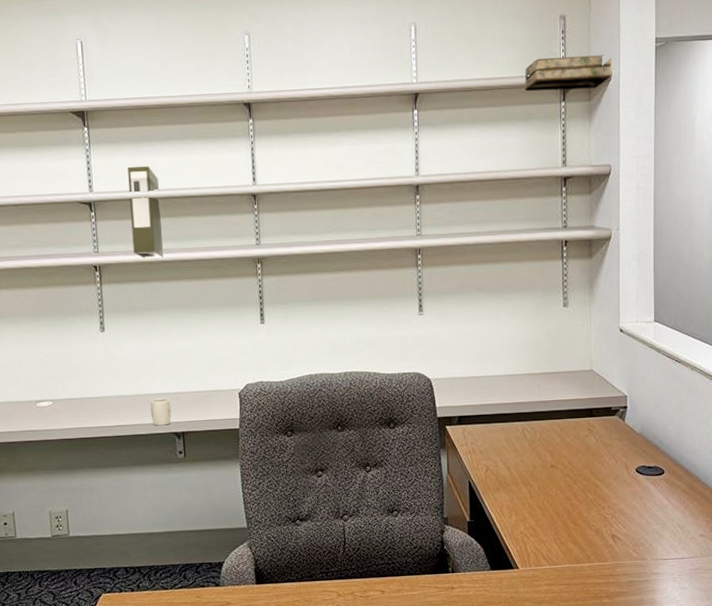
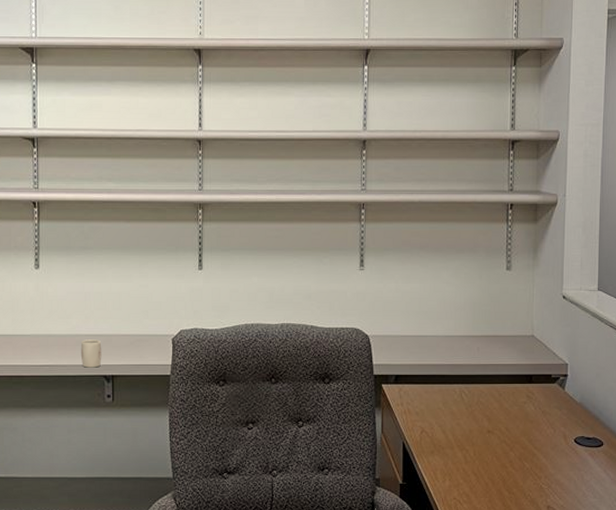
binder: present [127,166,164,258] -> none [73,105,105,197]
decorative box: present [524,55,611,92] -> none [476,22,563,55]

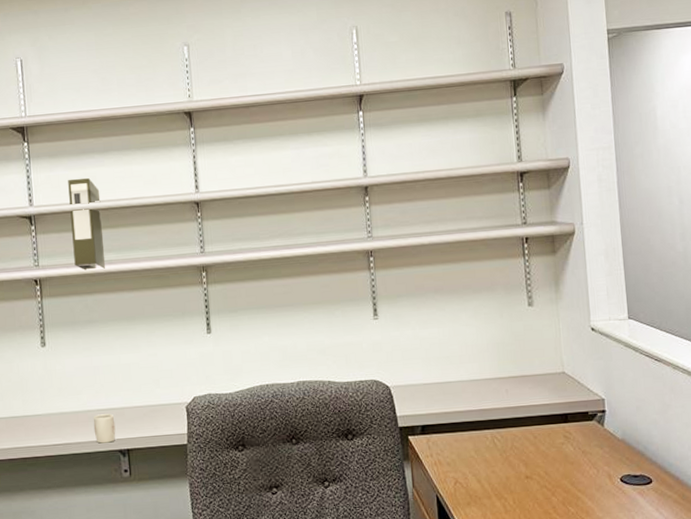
binder: none [73,105,105,197] -> present [68,178,106,270]

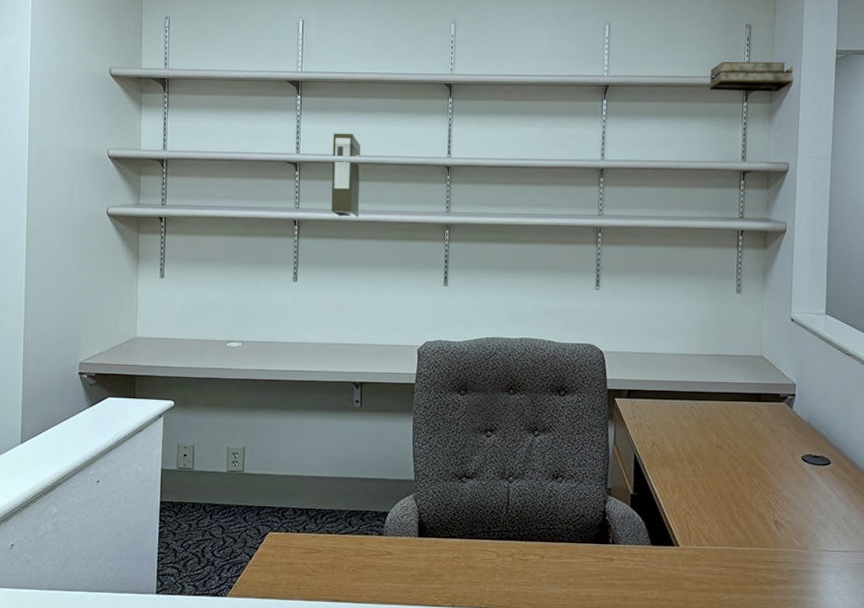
mug: present [93,413,116,444] -> none [332,348,352,375]
decorative box: none [472,48,563,89] -> present [709,61,793,92]

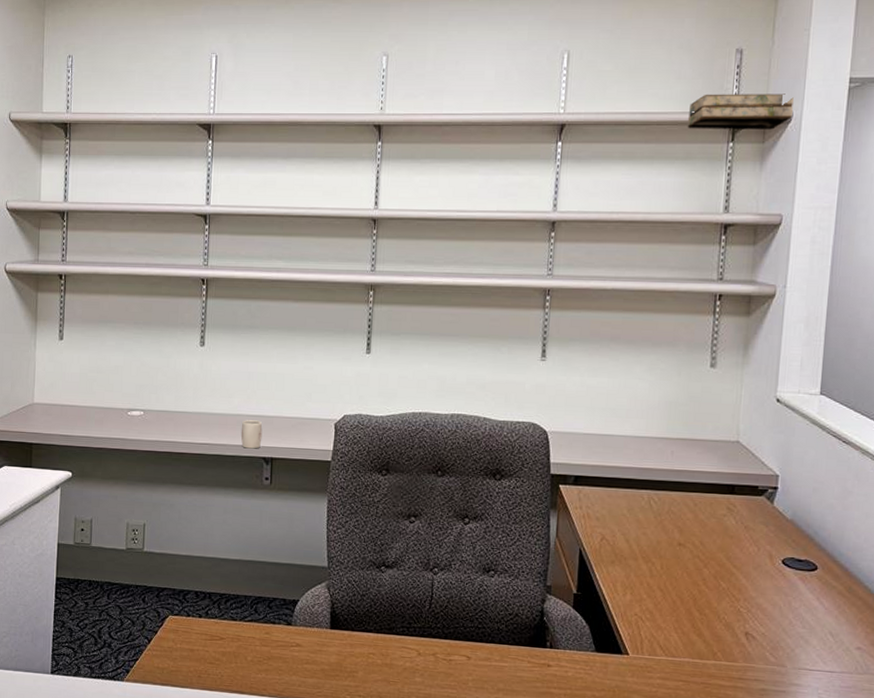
binder: present [331,133,361,217] -> none [243,181,278,276]
mug: none [332,348,352,375] -> present [241,420,263,449]

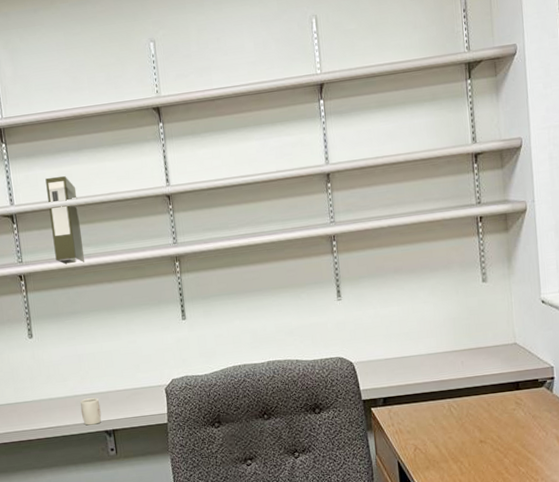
binder: none [243,181,278,276] -> present [45,176,85,265]
decorative box: present [687,93,794,130] -> none [428,29,516,73]

